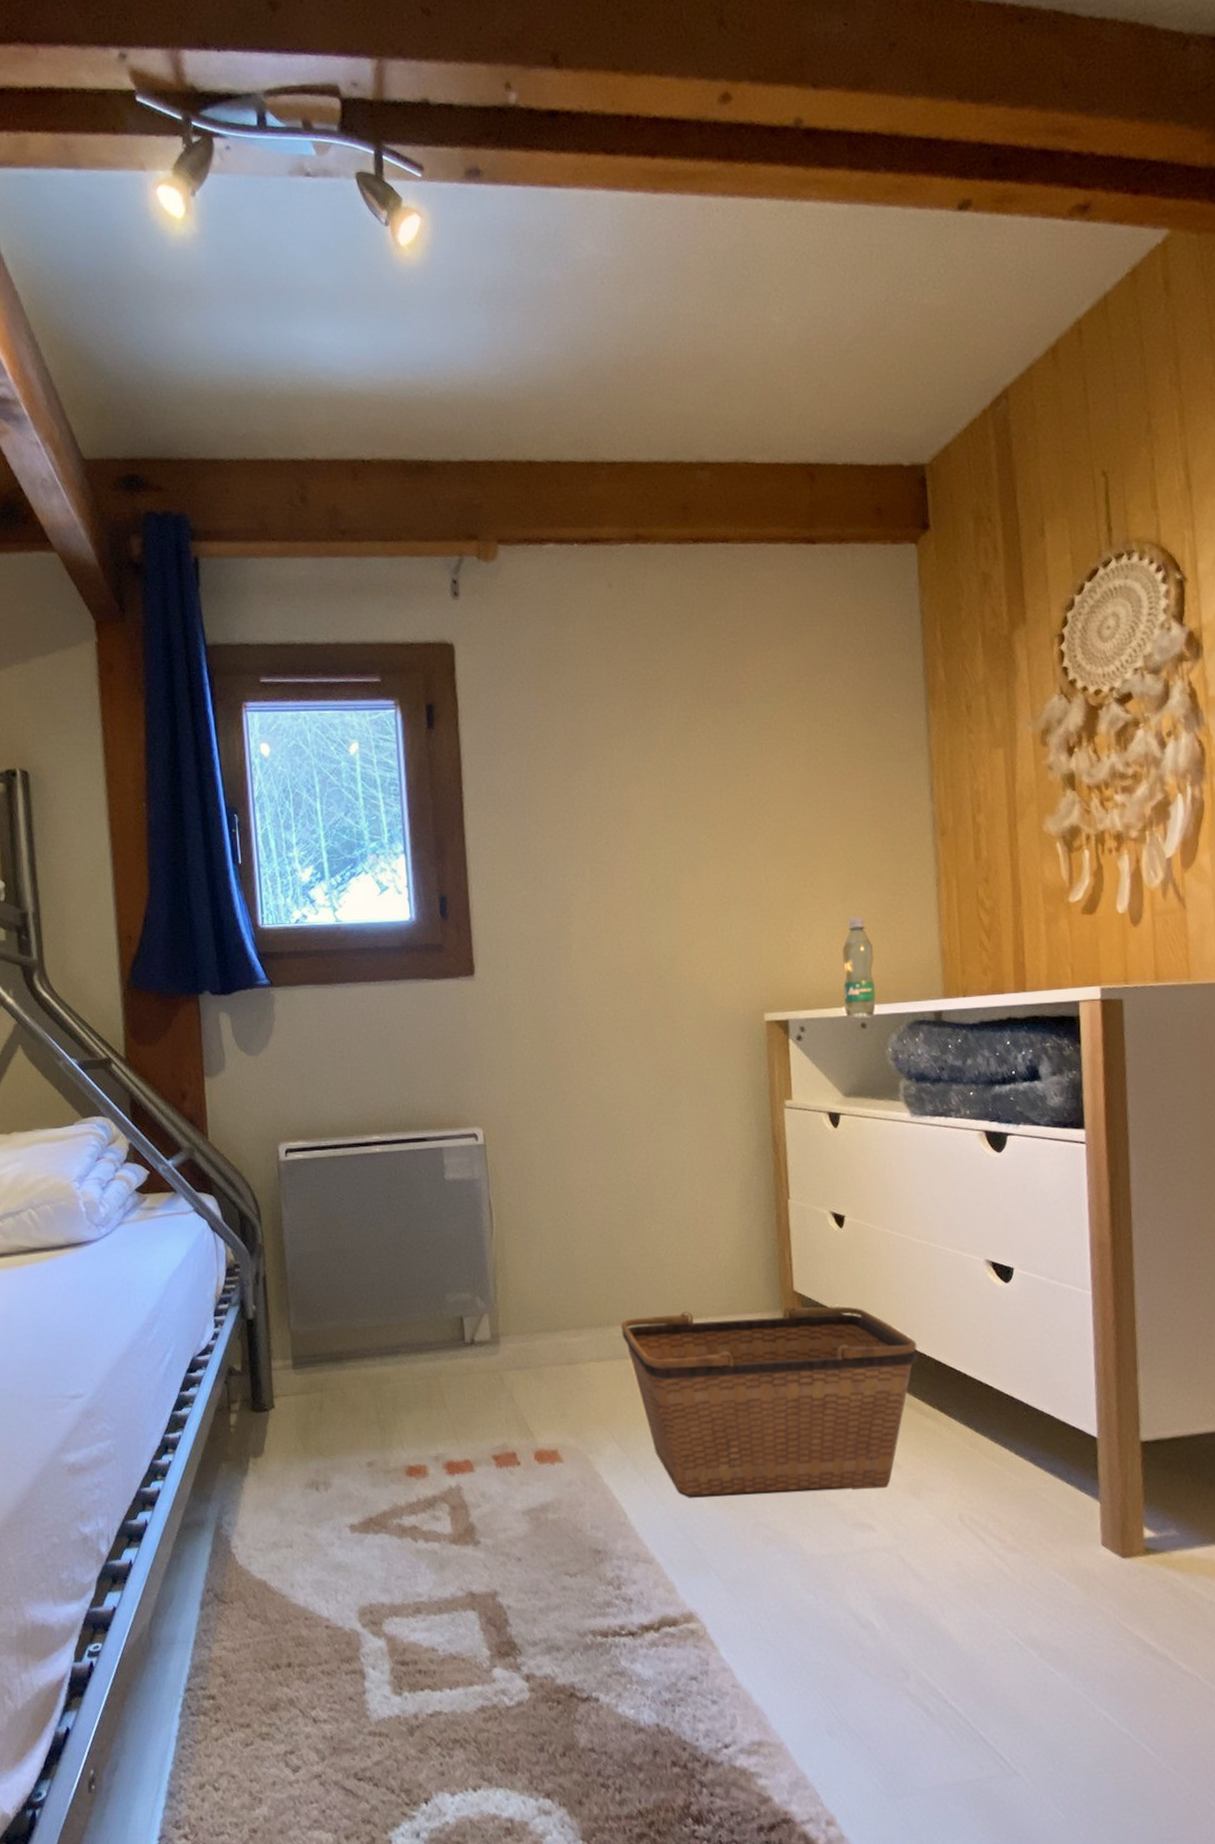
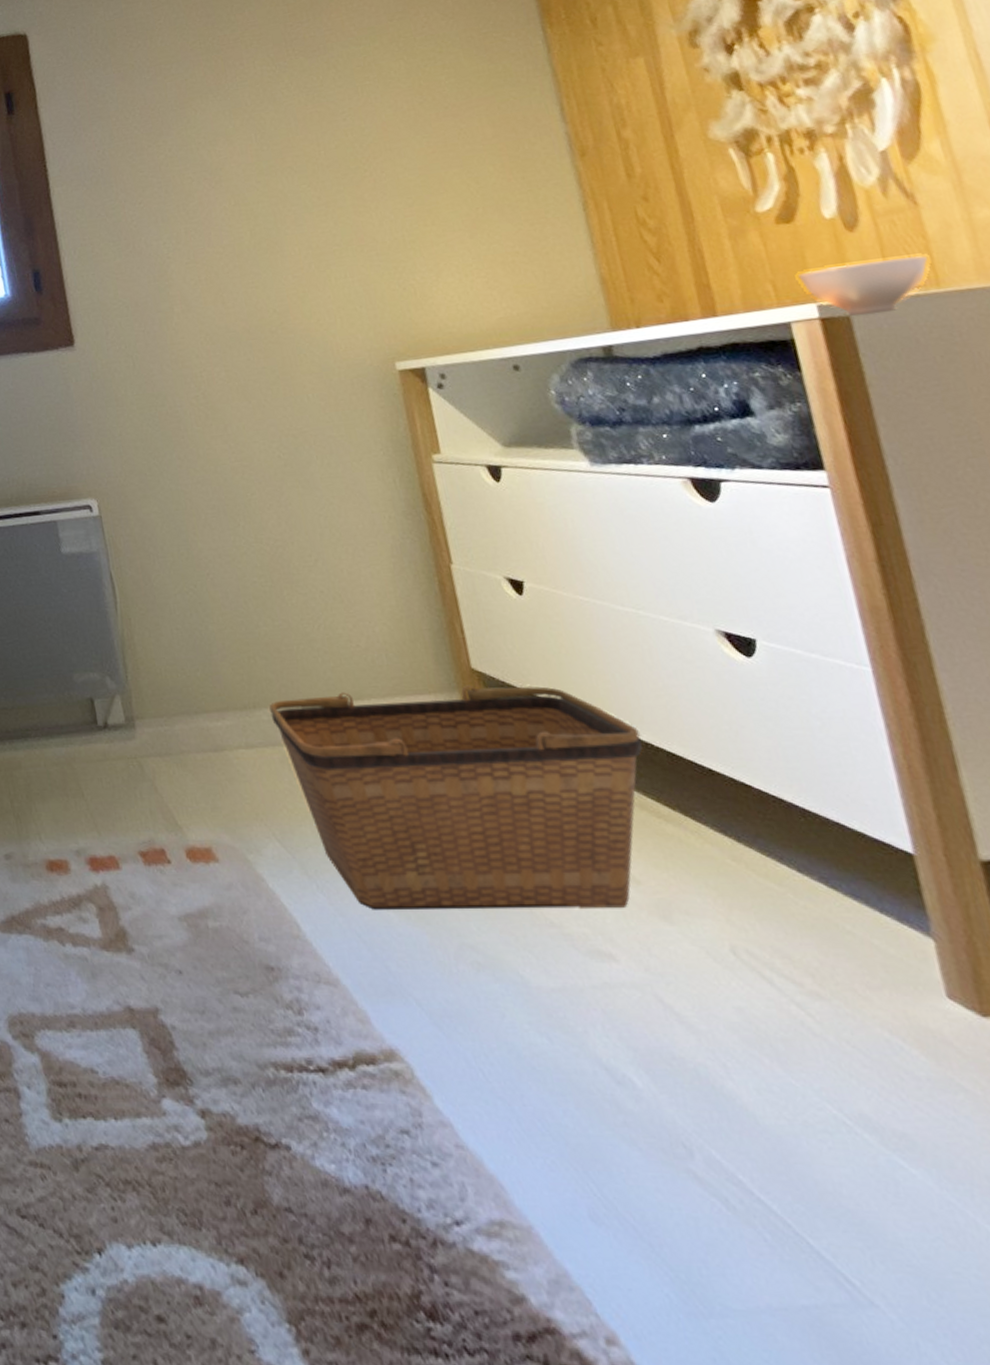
bottle: present [842,917,876,1019] -> none [478,251,529,361]
bowl: none [1091,951,1186,1000] -> present [798,256,929,316]

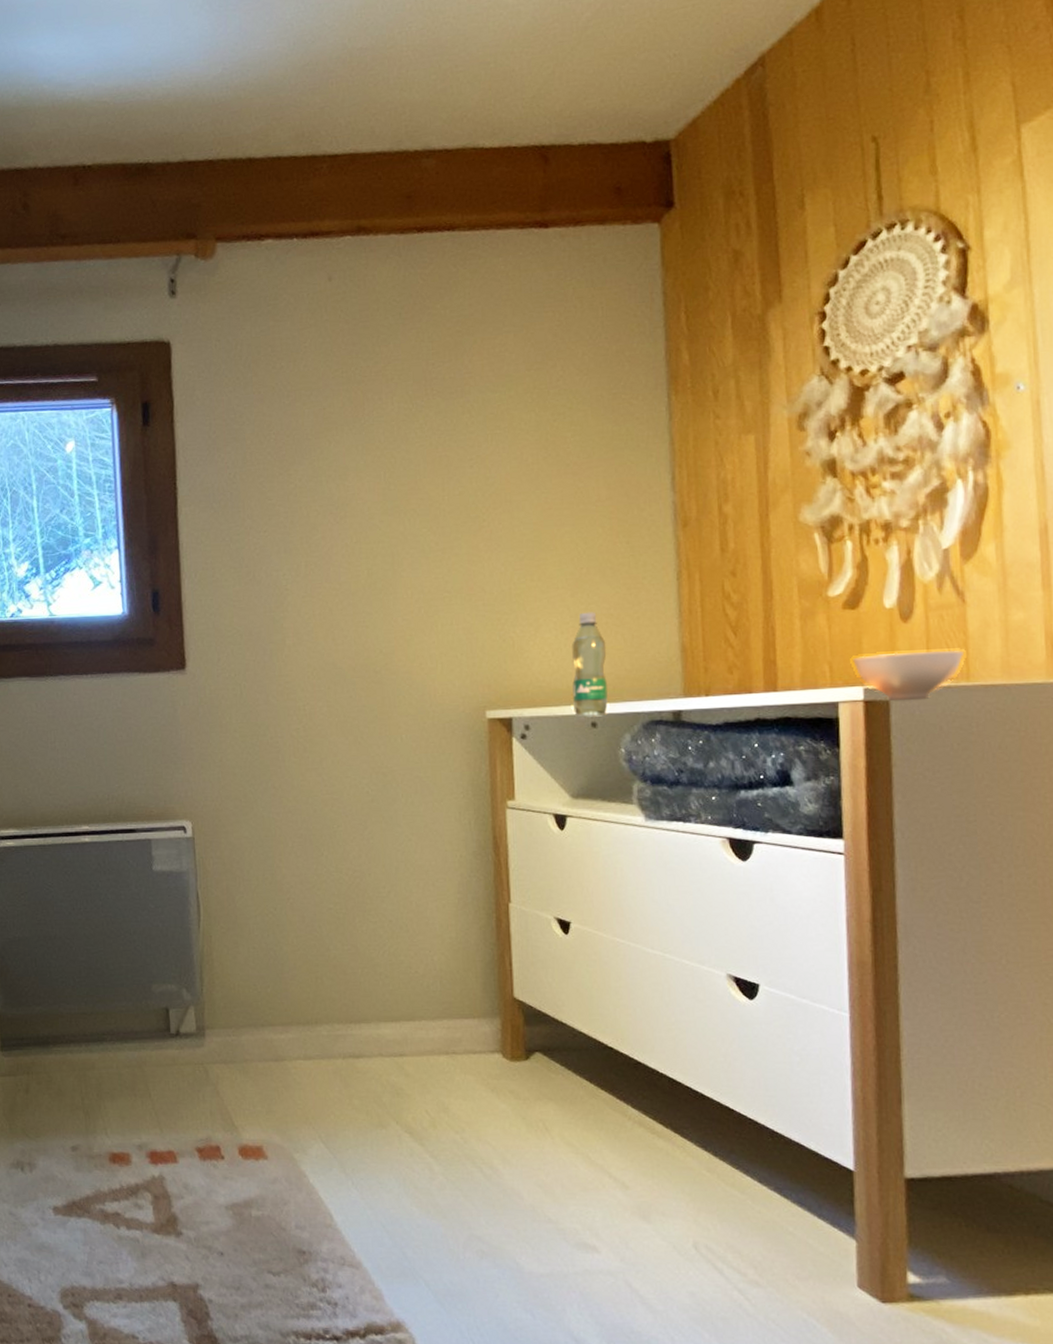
bicycle basket: present [269,685,643,910] -> none [330,1012,649,1208]
bottle: none [478,251,529,361] -> present [572,612,608,717]

